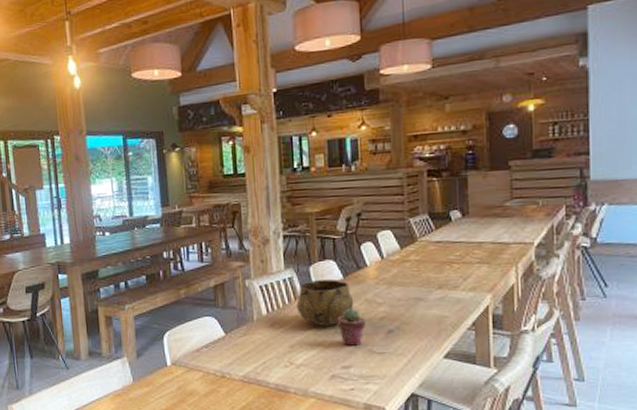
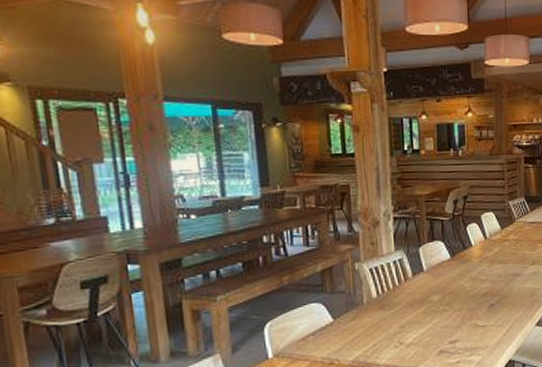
decorative bowl: present [296,279,354,326] -> none [406,259,460,305]
potted succulent: present [337,307,366,346] -> none [445,285,471,322]

